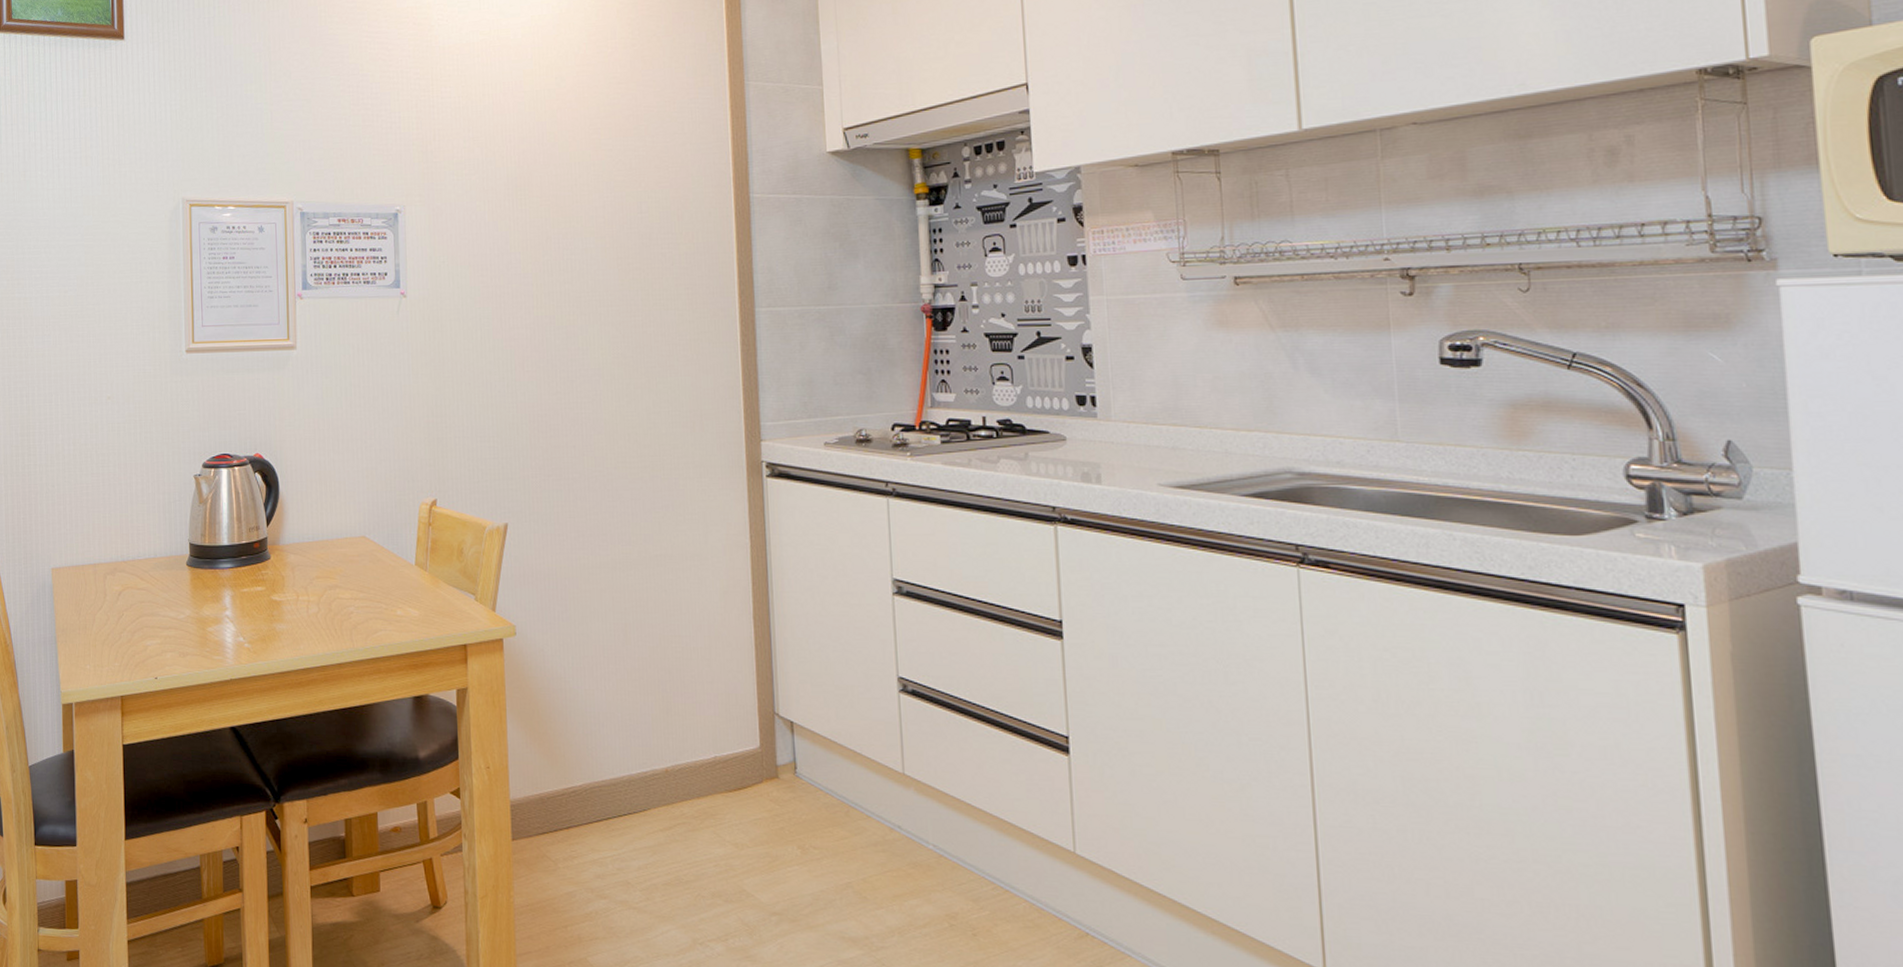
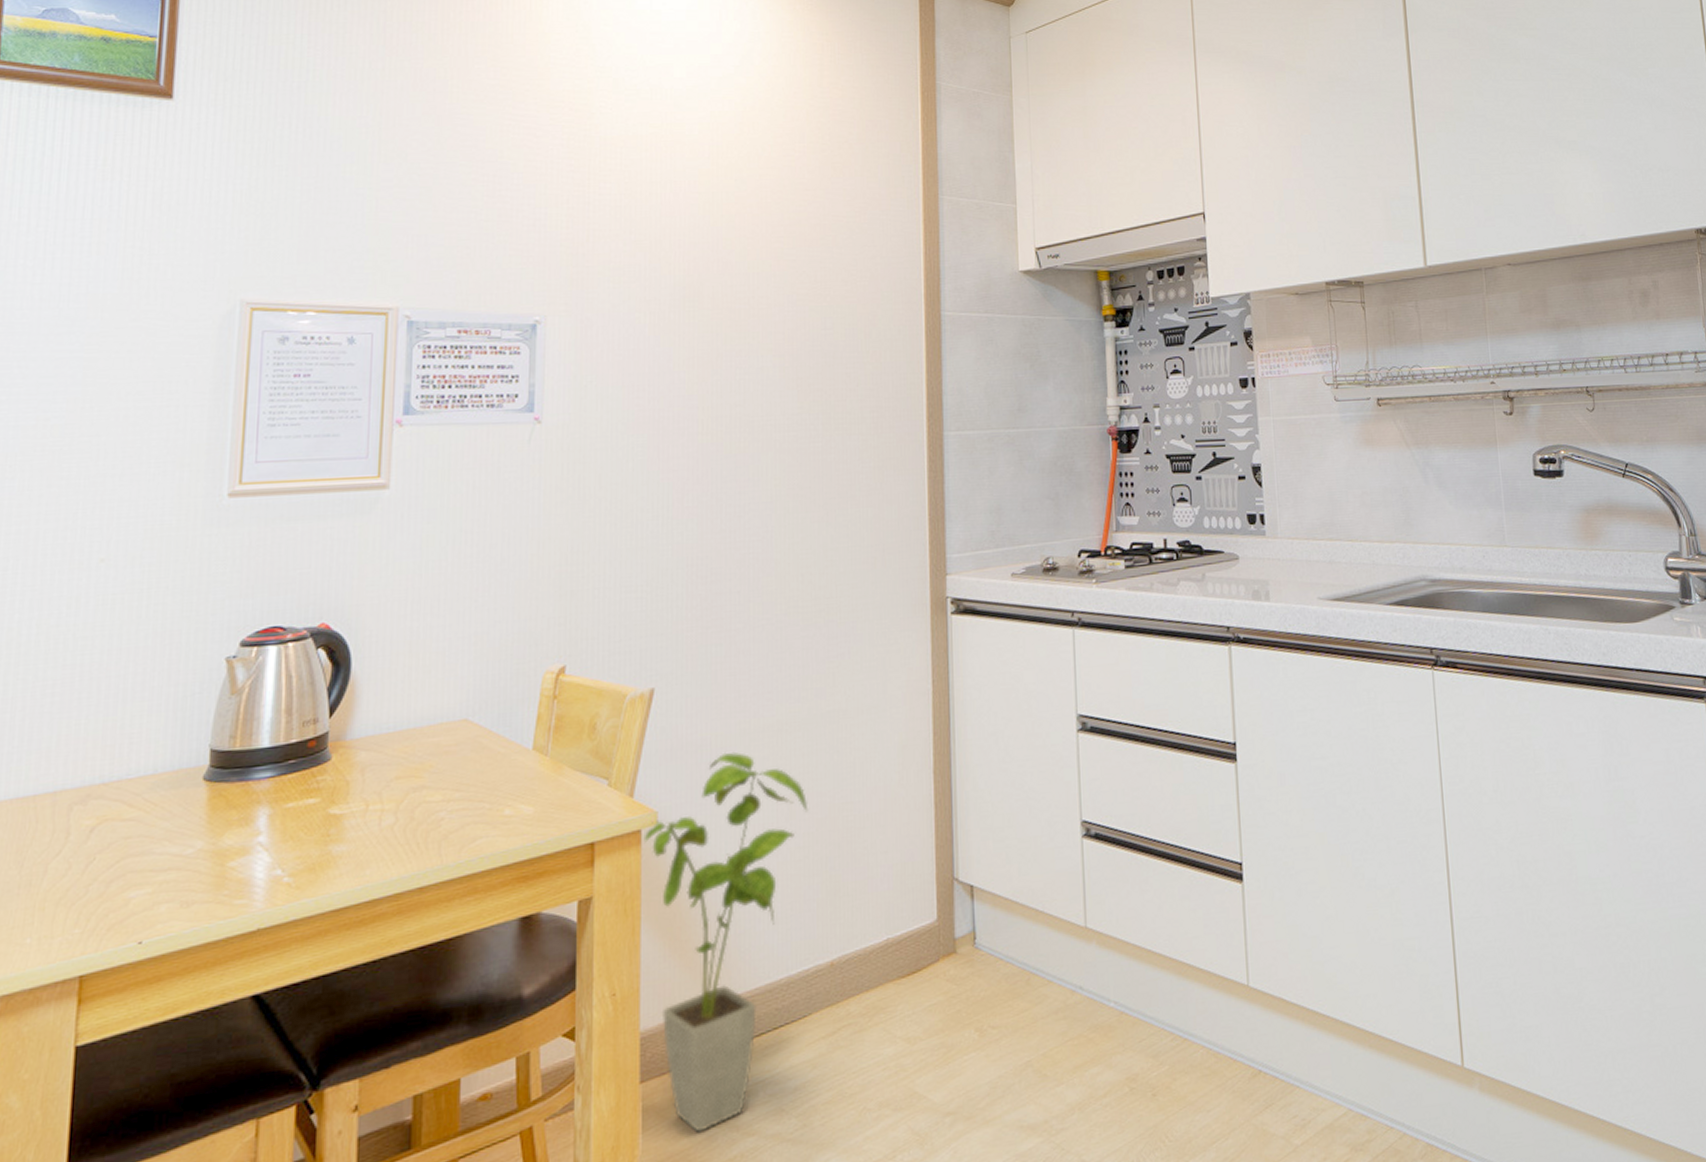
house plant: none [505,582,642,888] -> present [643,751,809,1133]

